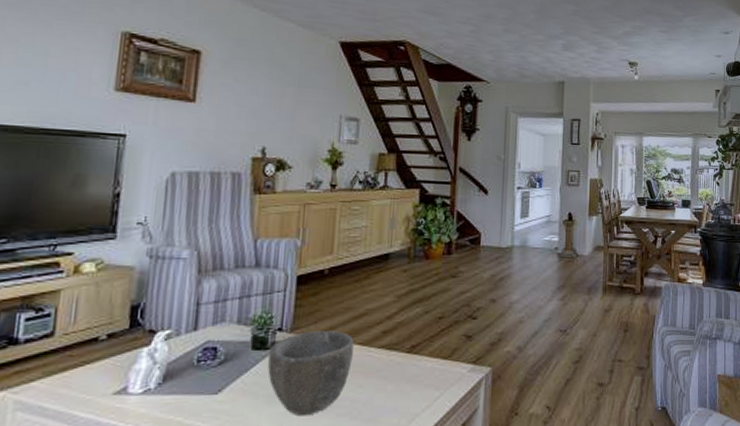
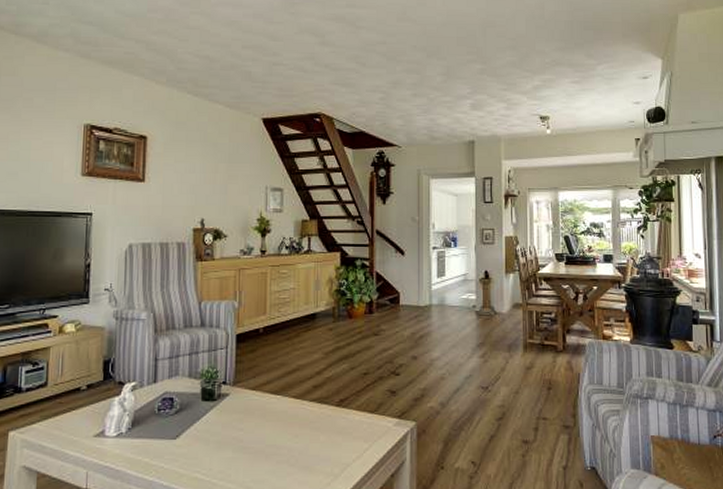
bowl: present [268,329,354,415] -> none [216,383,288,461]

